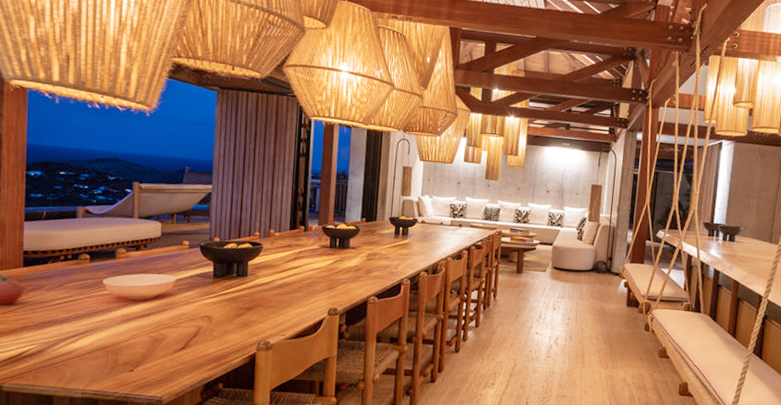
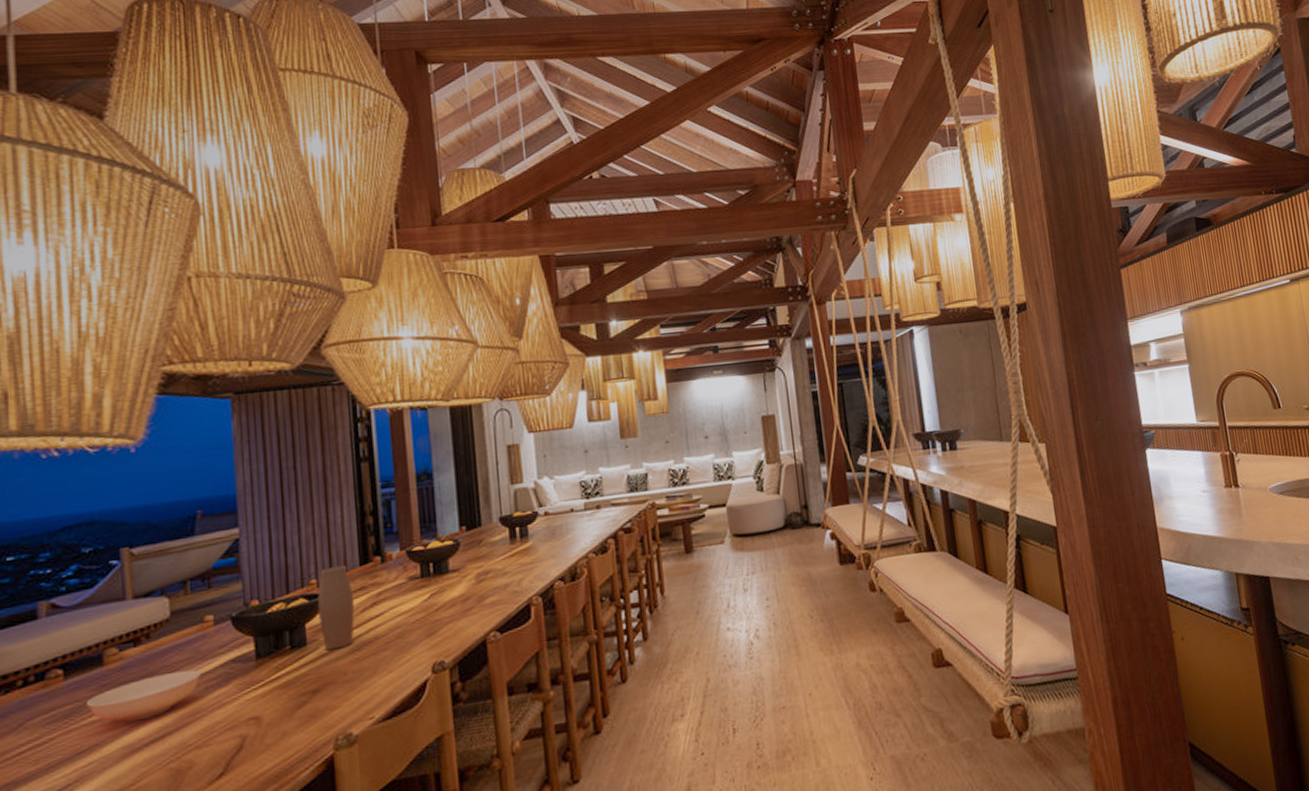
vase: none [257,226,283,284] -> present [317,565,355,651]

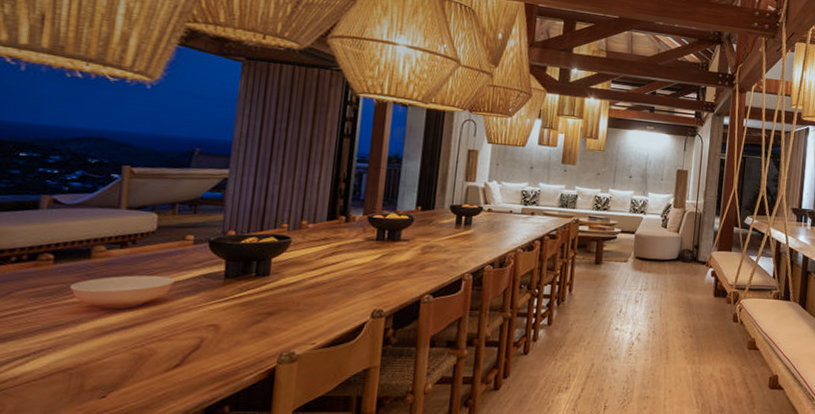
vase: present [317,565,355,651] -> none [284,216,317,284]

